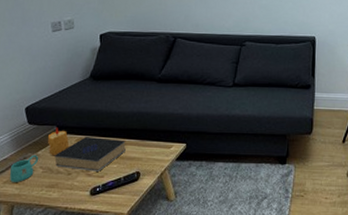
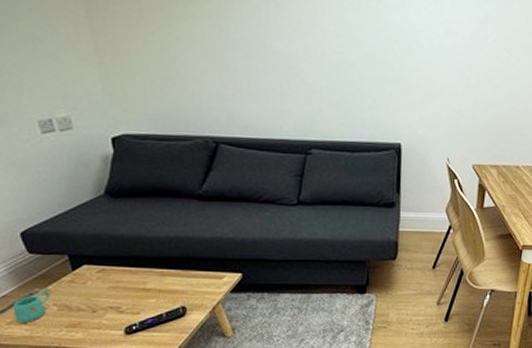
candle: present [47,127,69,156] -> none [57,256,88,291]
book: present [54,137,126,172] -> none [71,268,165,308]

